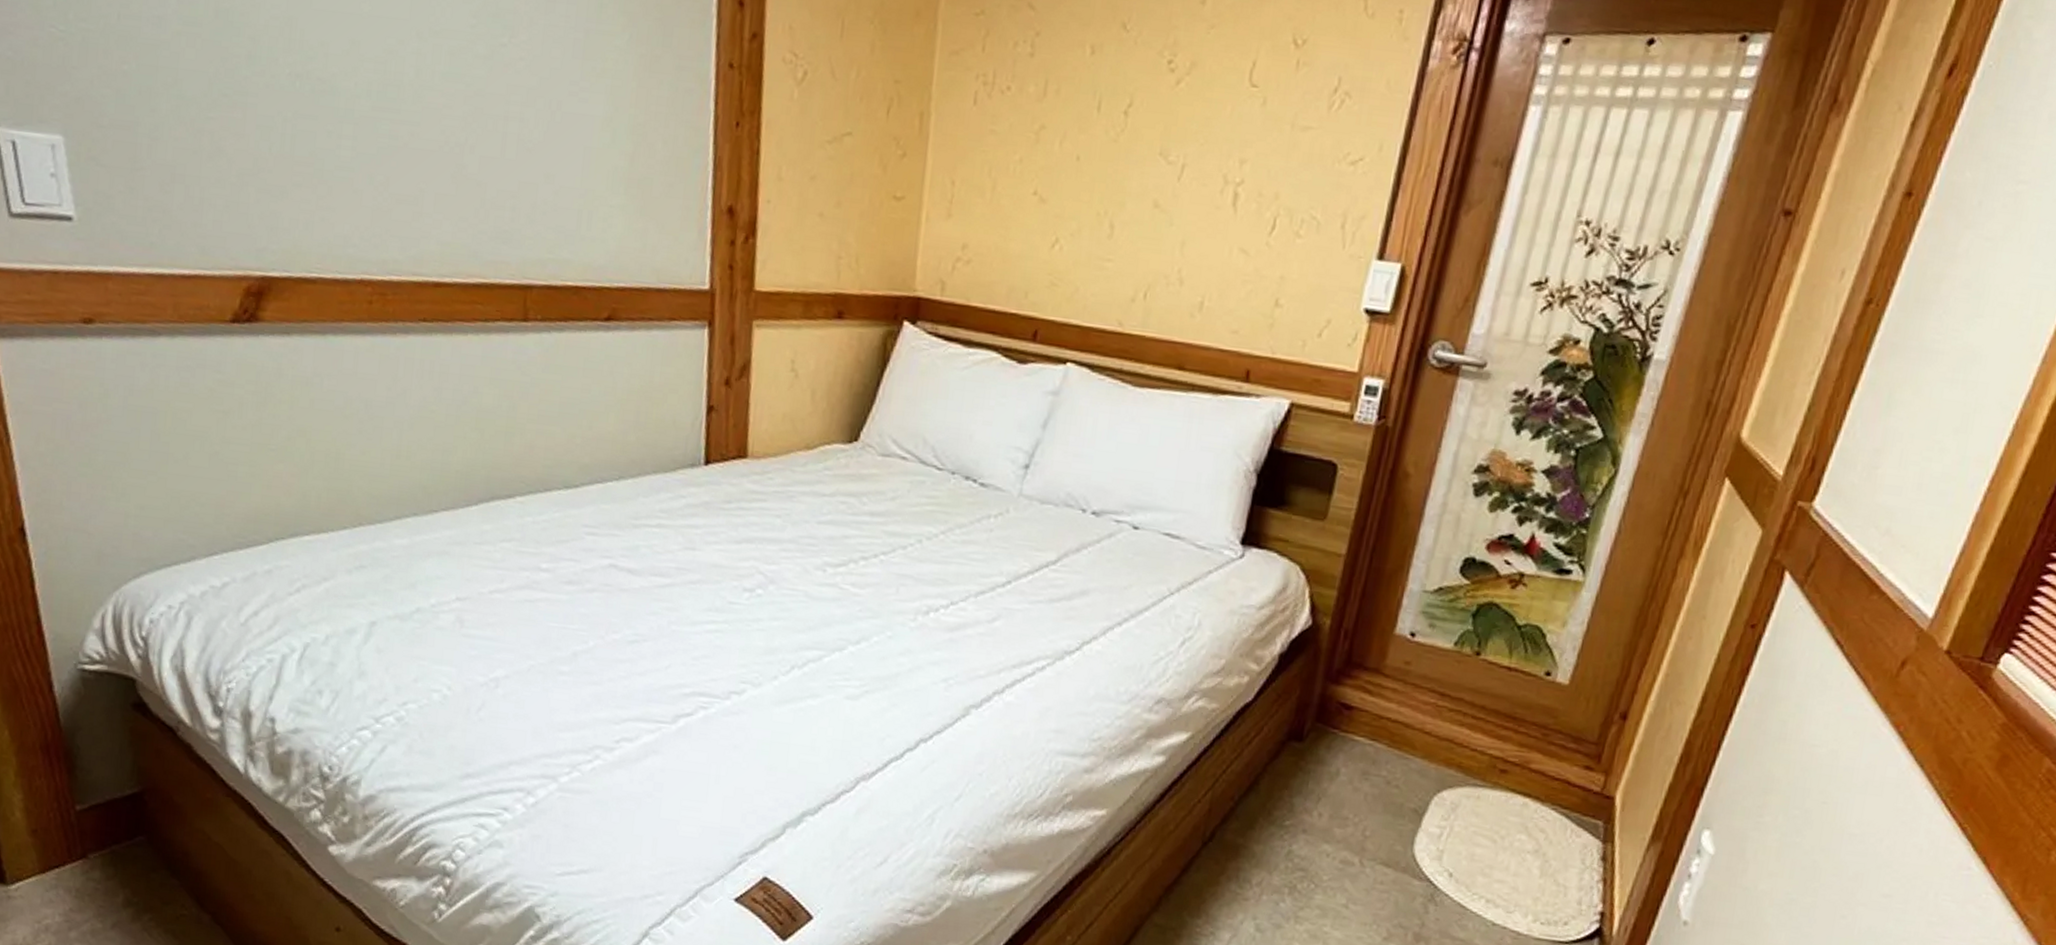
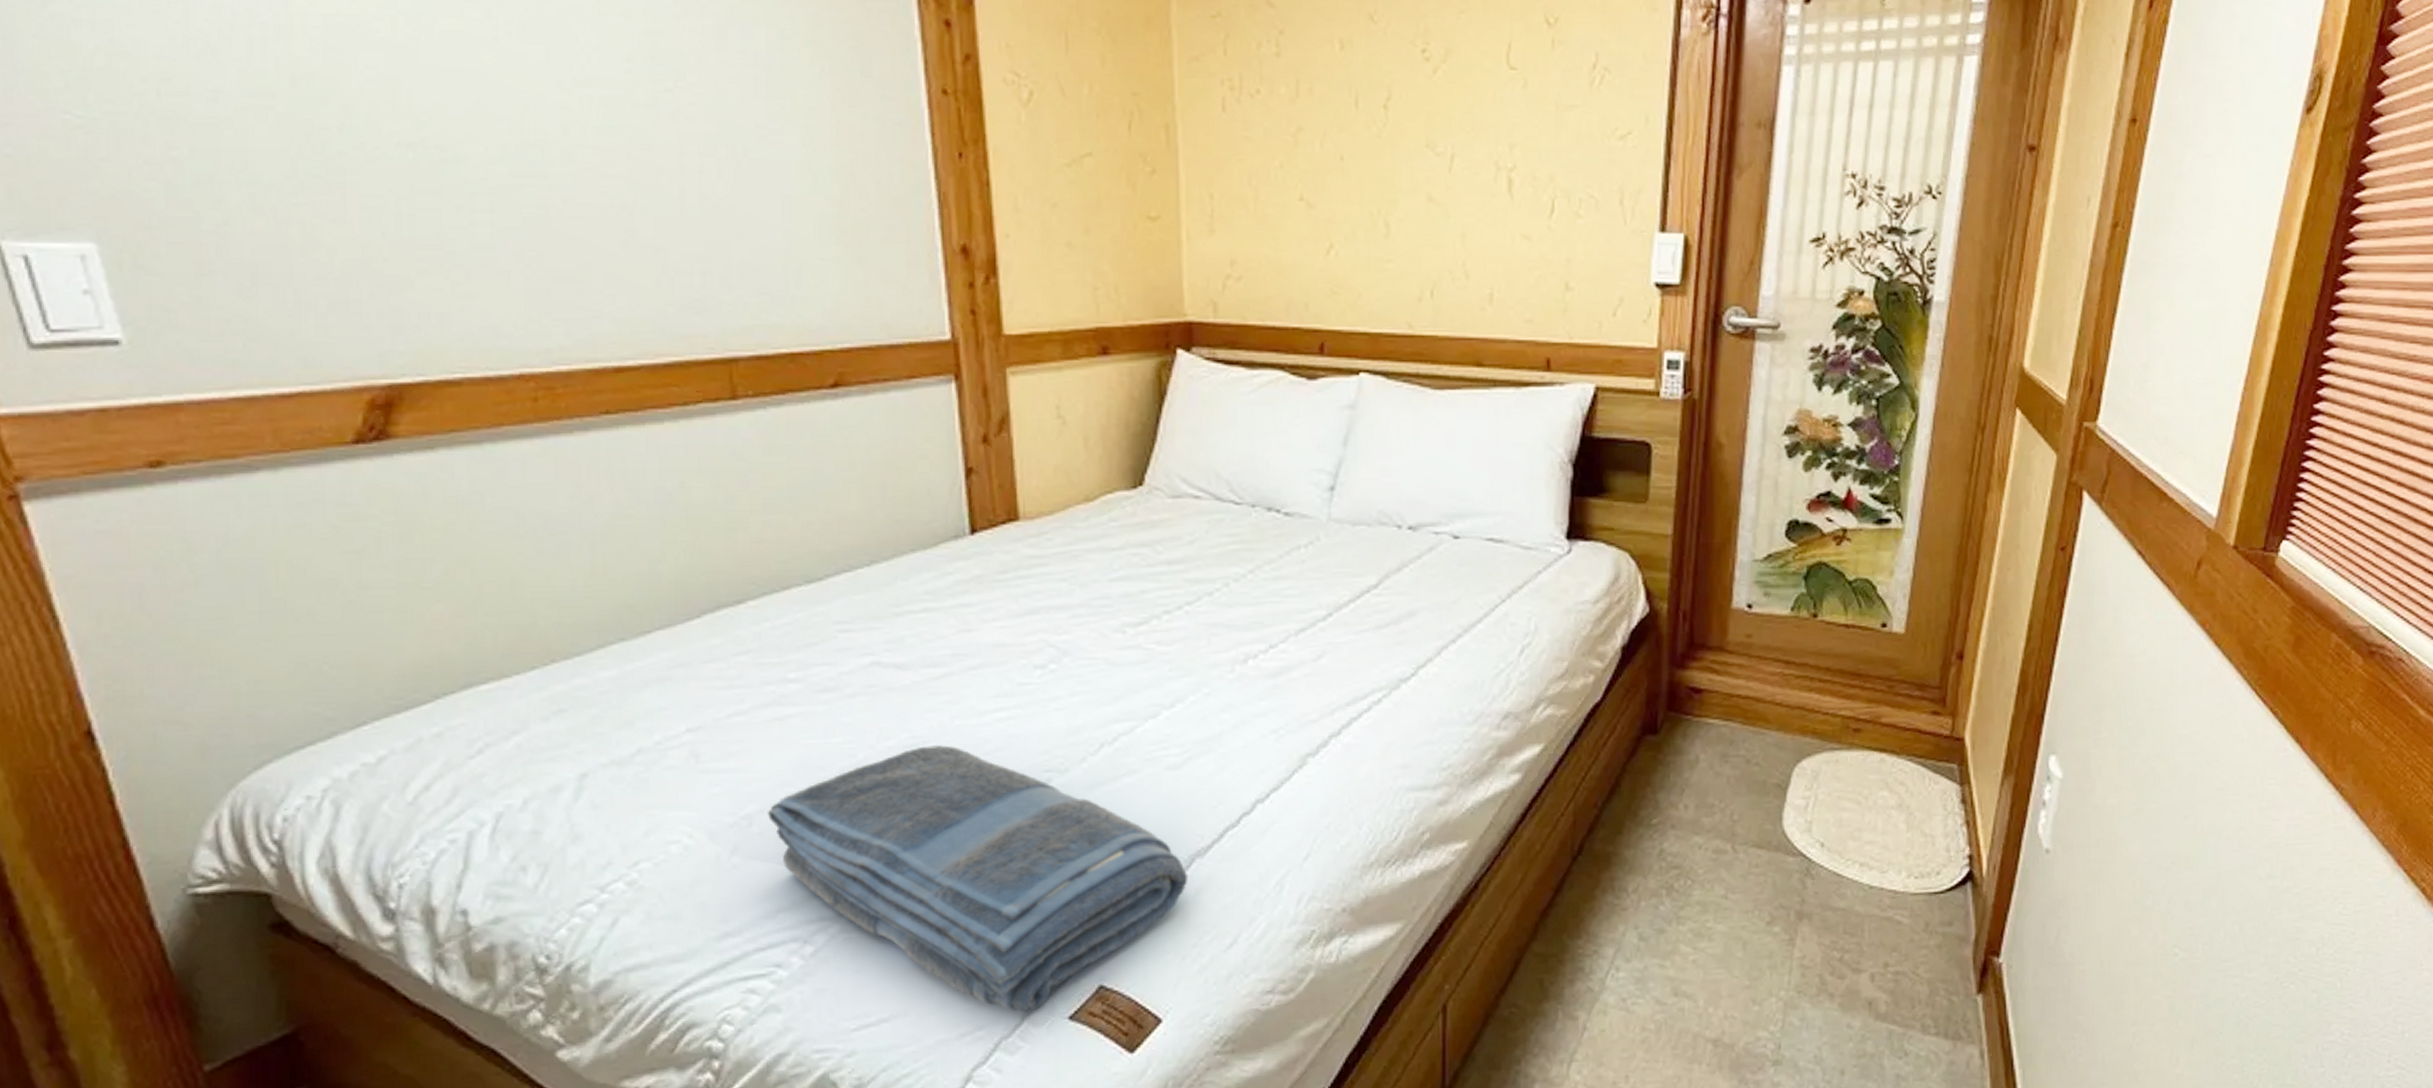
towel: none [511,643,852,889] -> present [766,745,1189,1014]

